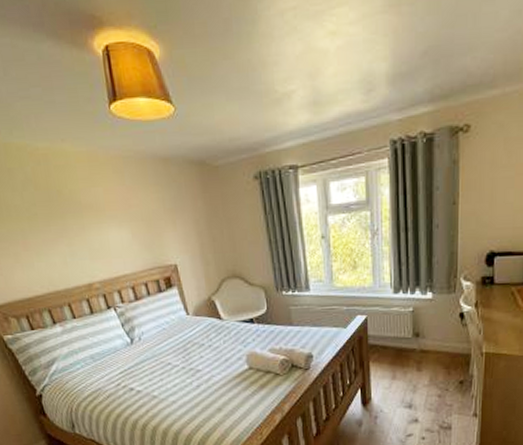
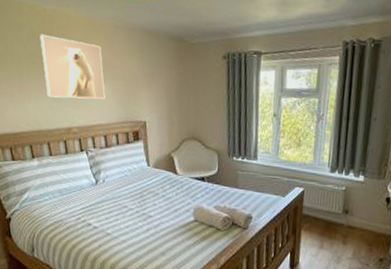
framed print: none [36,178,126,251] -> present [40,34,105,99]

